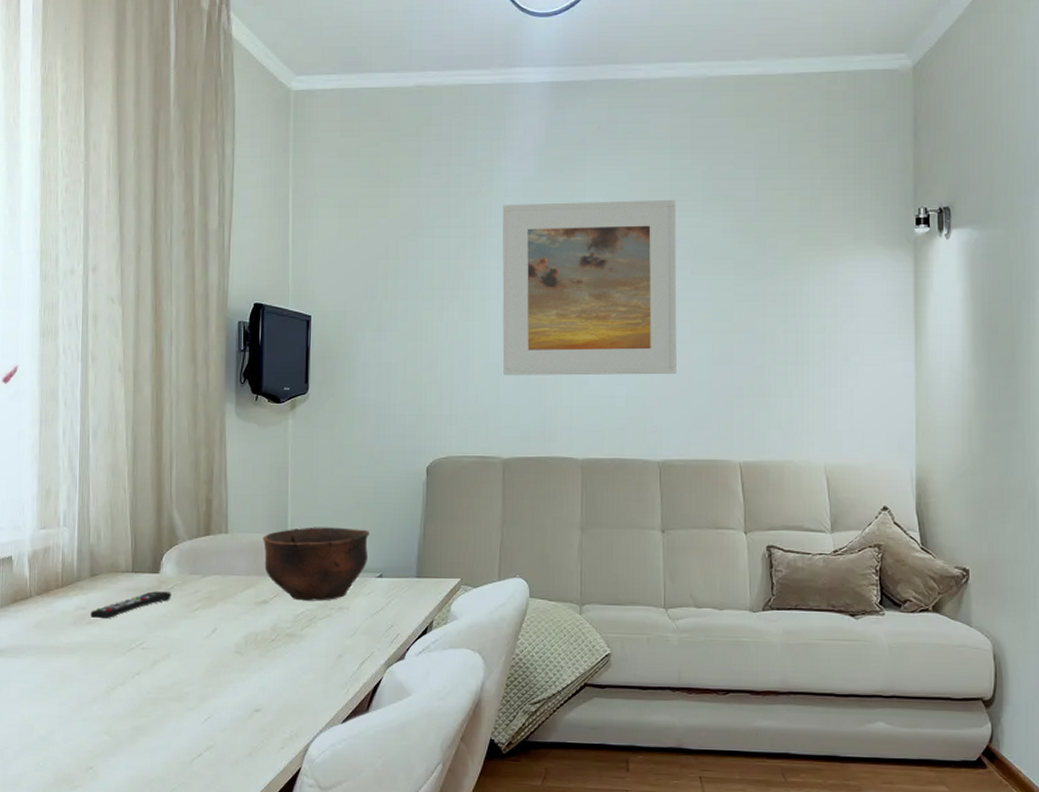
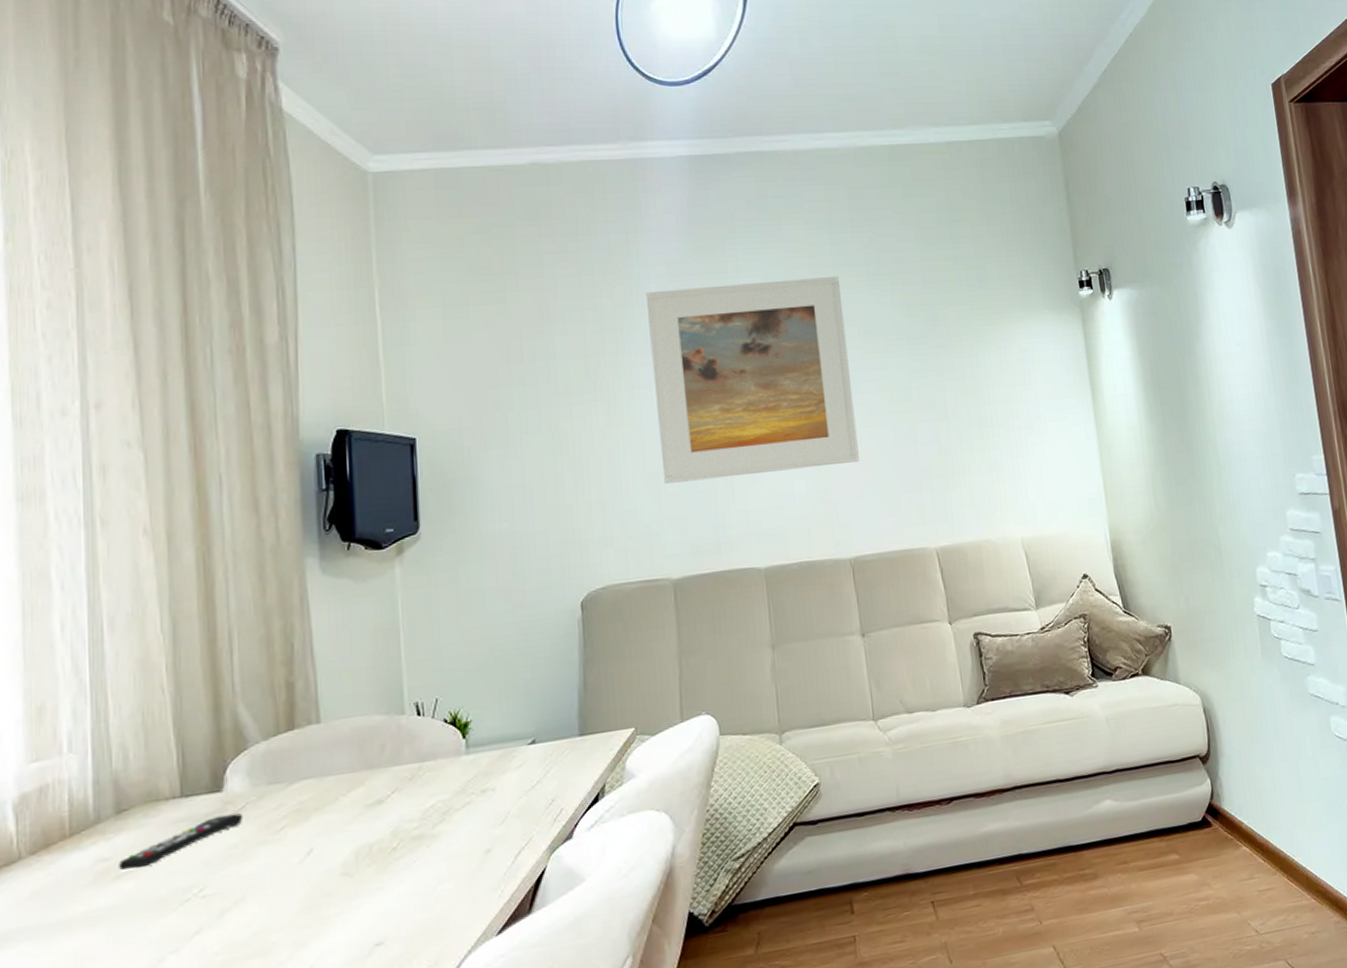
bowl: present [262,527,369,601] -> none [370,688,515,792]

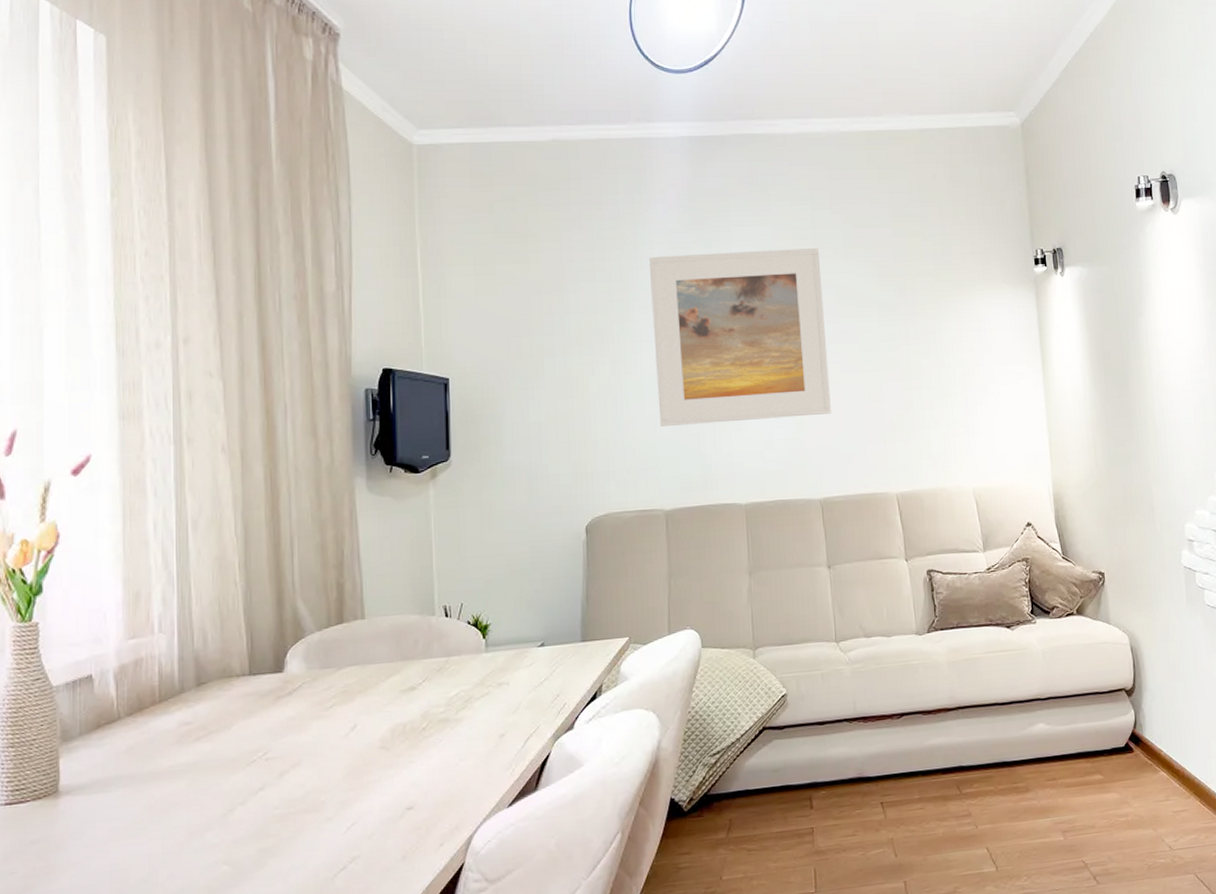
remote control: present [119,813,242,871] -> none [198,691,299,734]

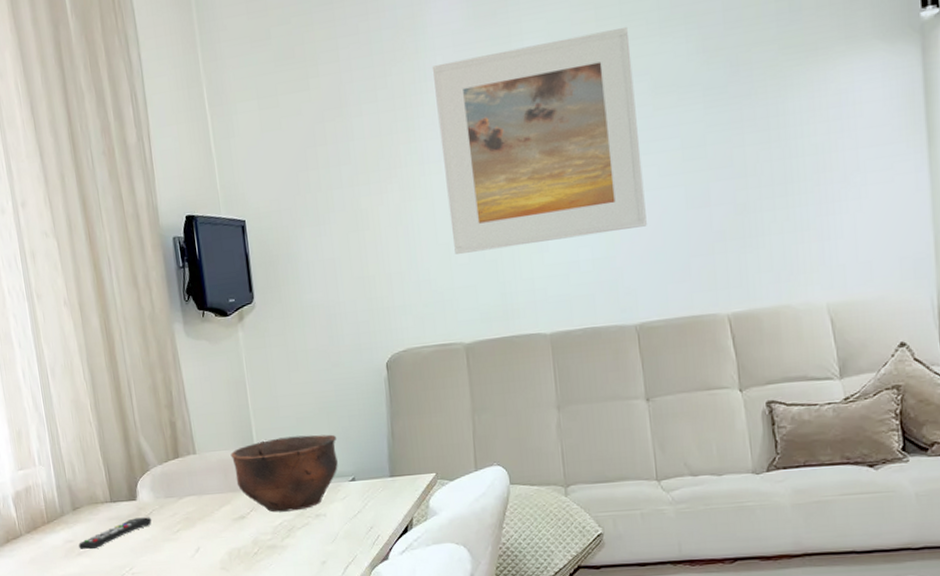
remote control: none [198,691,299,734] -> present [78,517,152,550]
bowl: none [406,597,527,682] -> present [230,434,338,513]

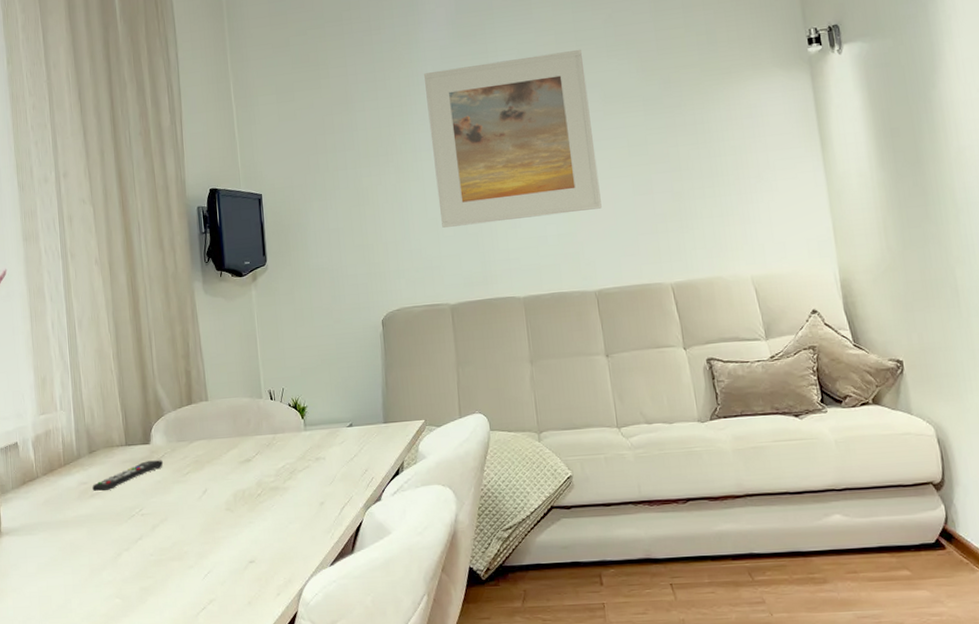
bowl: present [230,434,338,513] -> none [240,383,337,456]

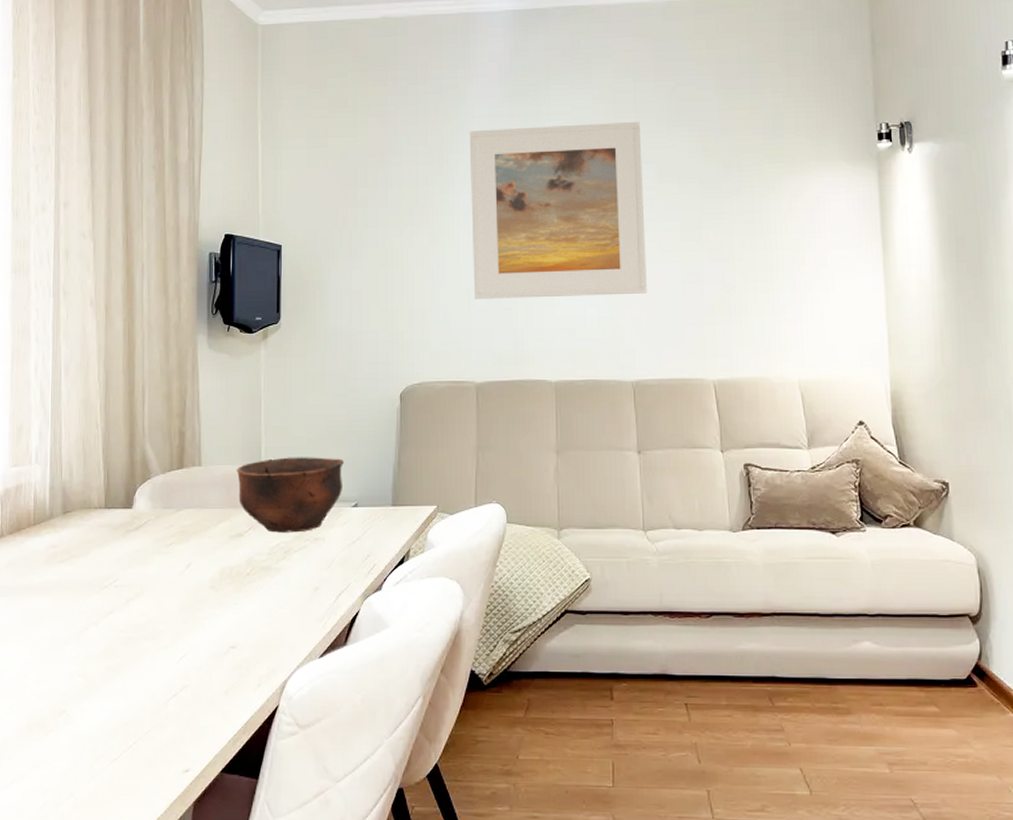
remote control: present [92,460,163,492] -> none [63,527,145,557]
bowl: none [240,383,337,456] -> present [236,457,344,533]

